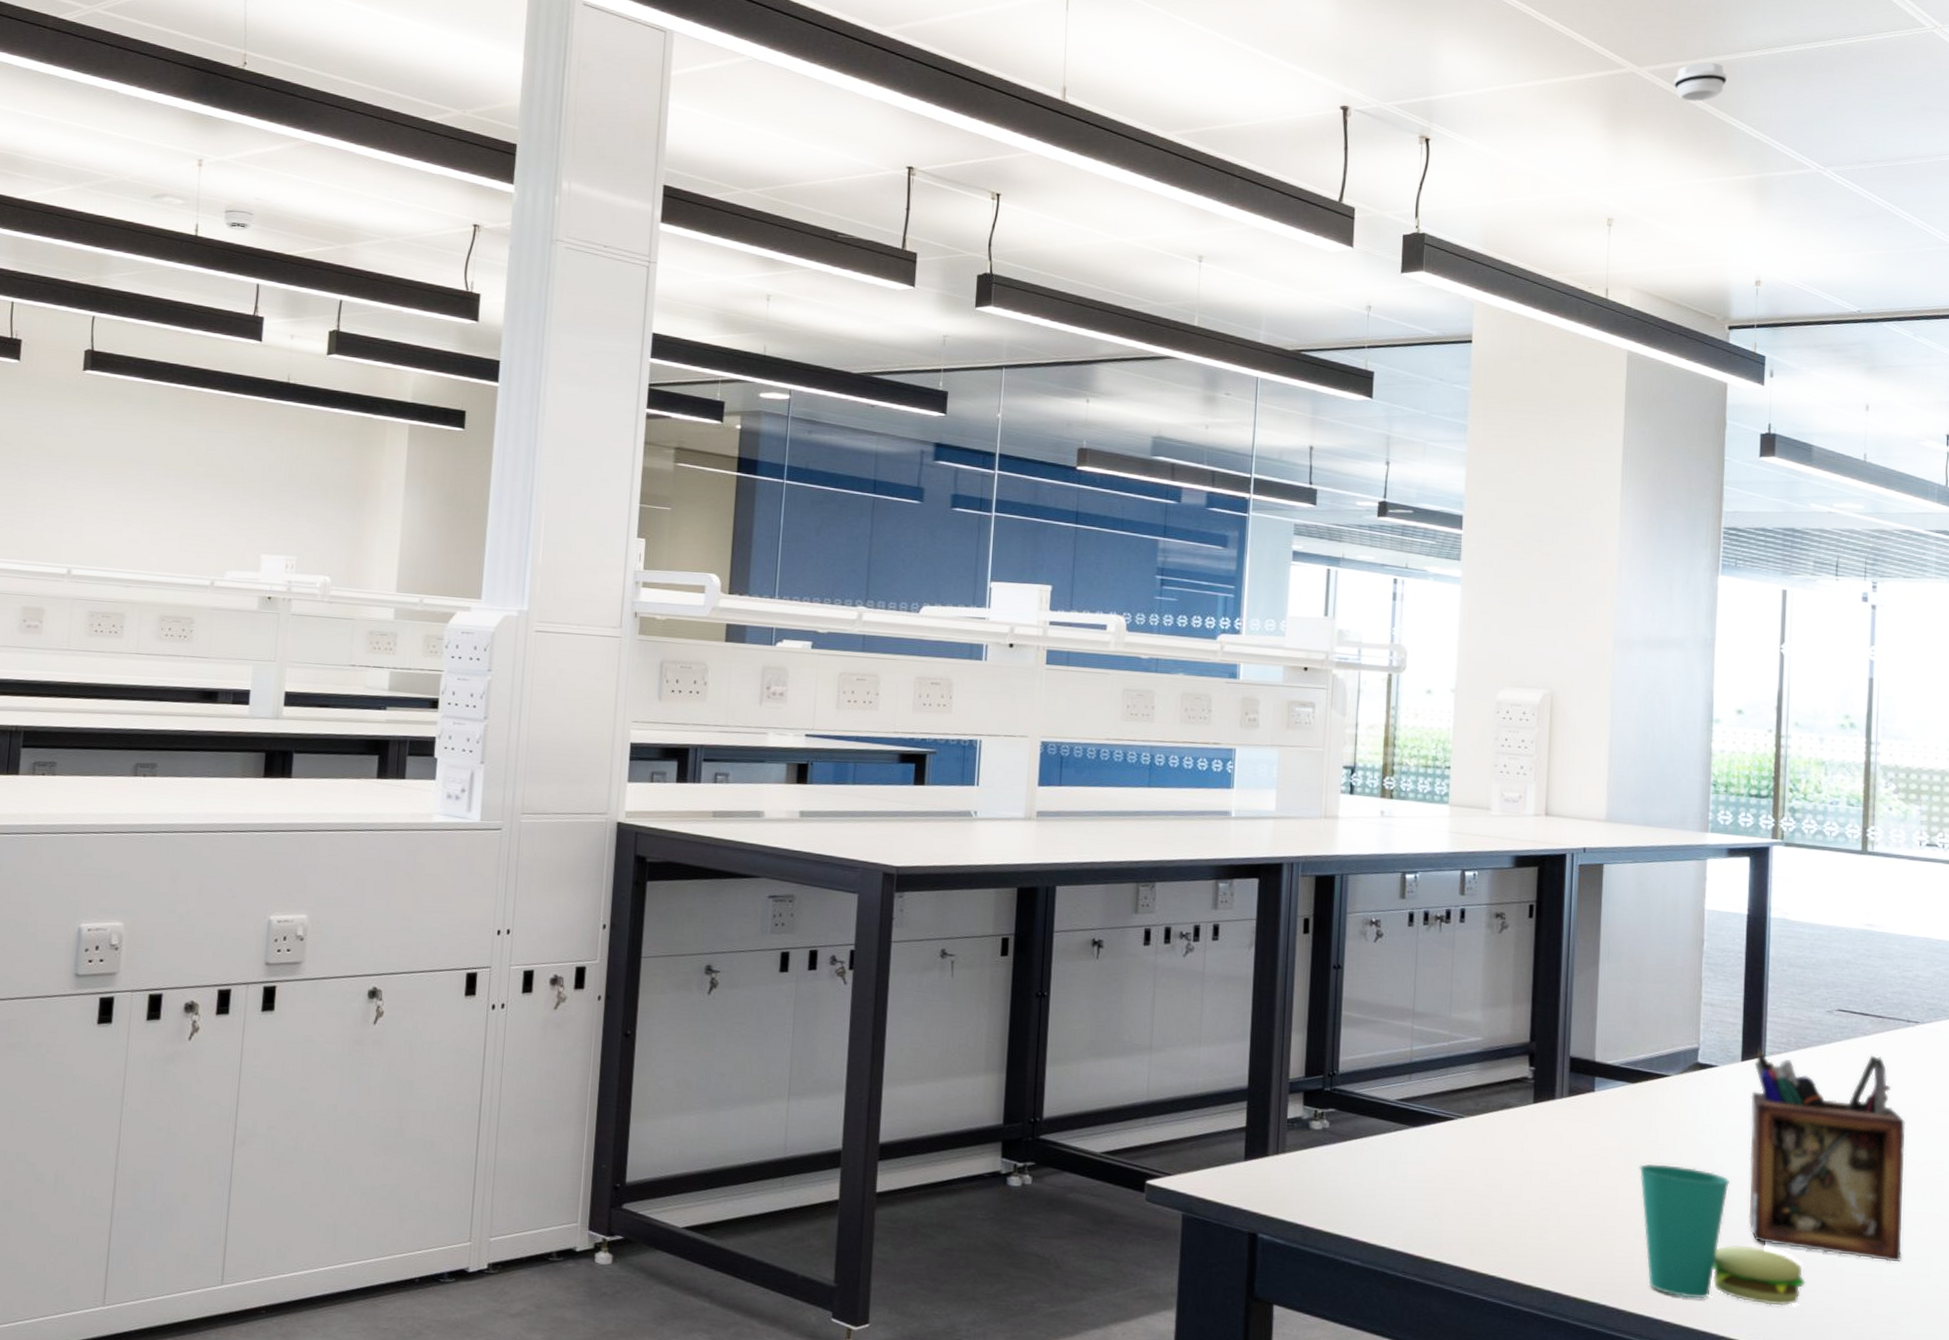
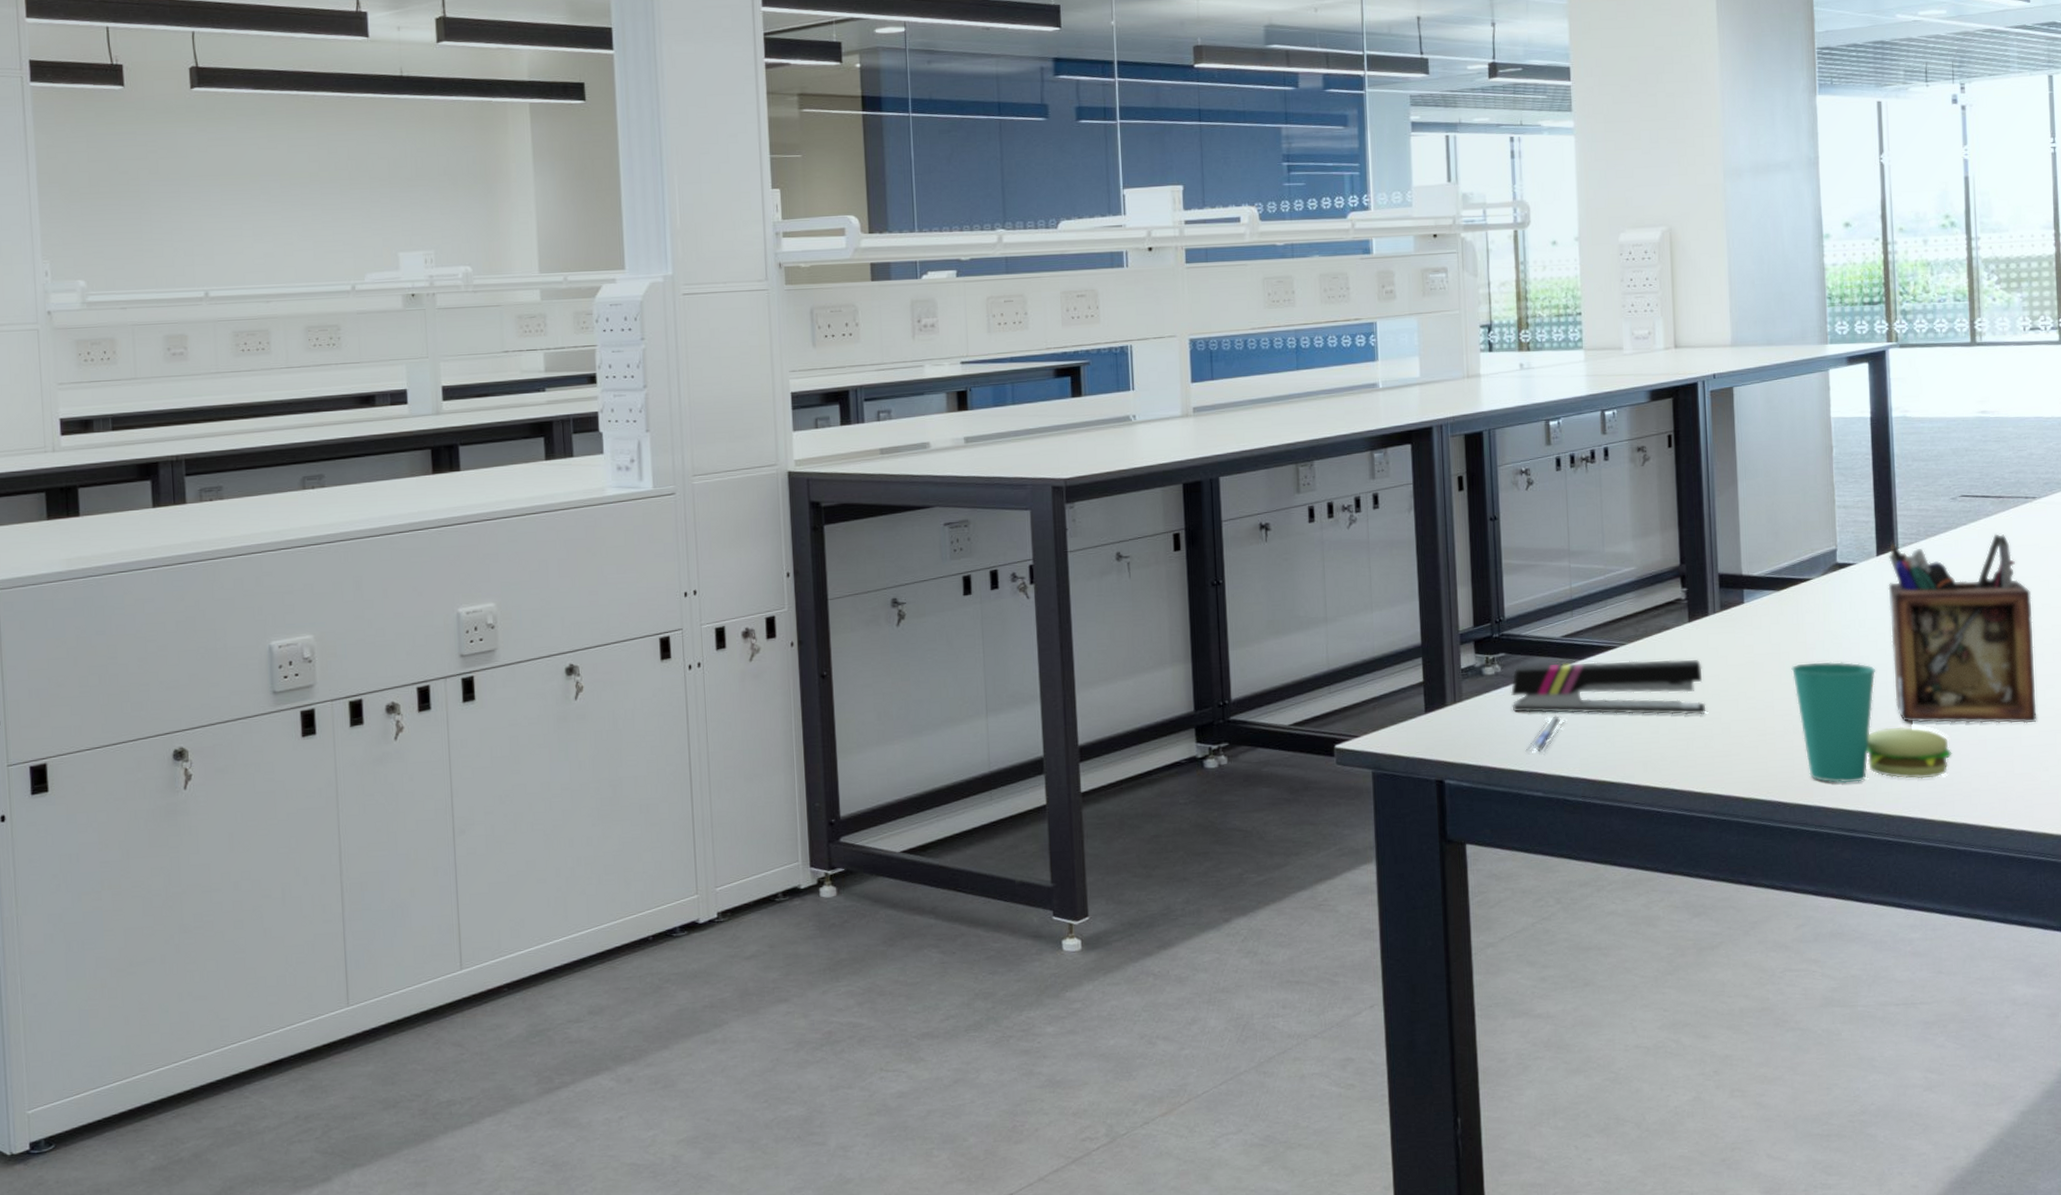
stapler: none [1336,1123,1544,1203] -> present [1510,659,1706,715]
pen: none [1346,1182,1392,1220] -> present [1525,716,1566,753]

